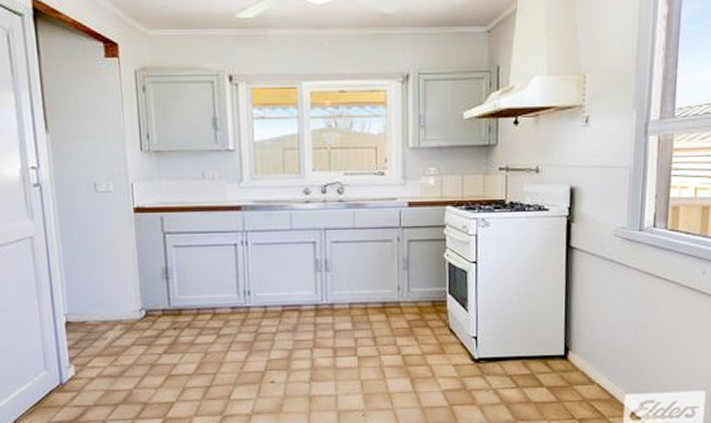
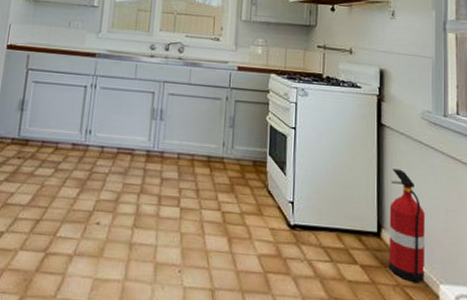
fire extinguisher: none [575,291,614,395] -> present [388,168,425,282]

